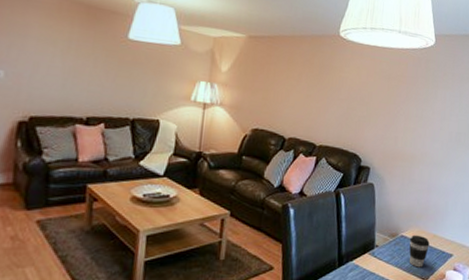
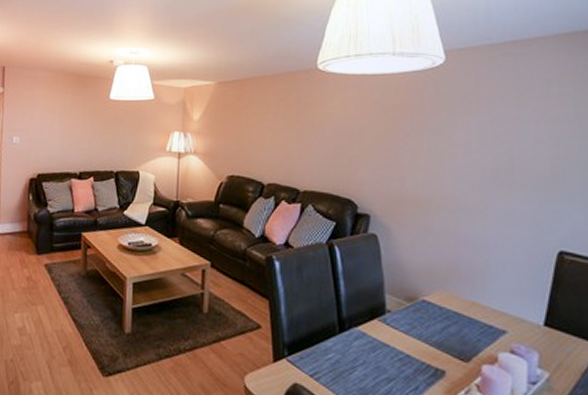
coffee cup: present [409,235,430,268] -> none [436,300,467,344]

